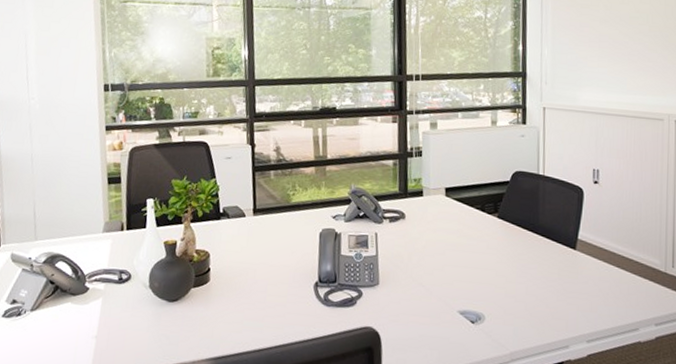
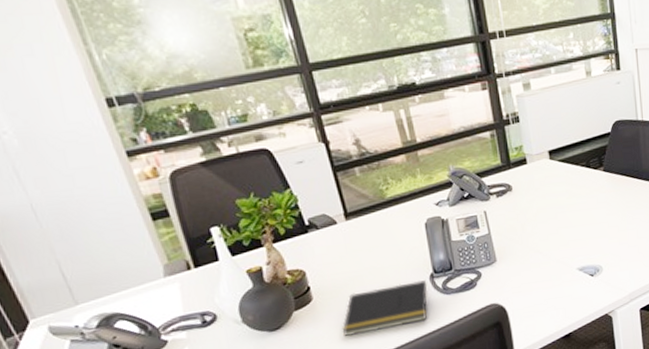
notepad: none [227,283,311,327] -> present [342,280,428,337]

